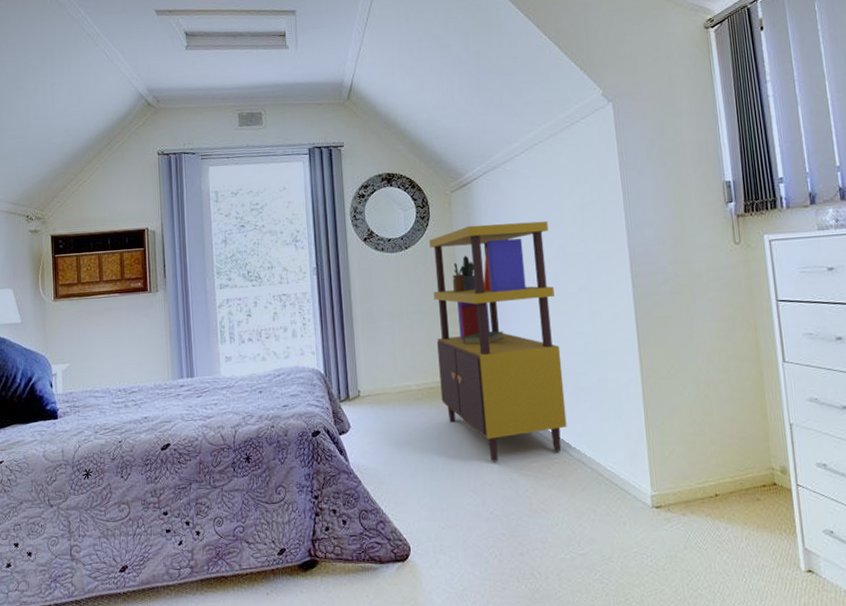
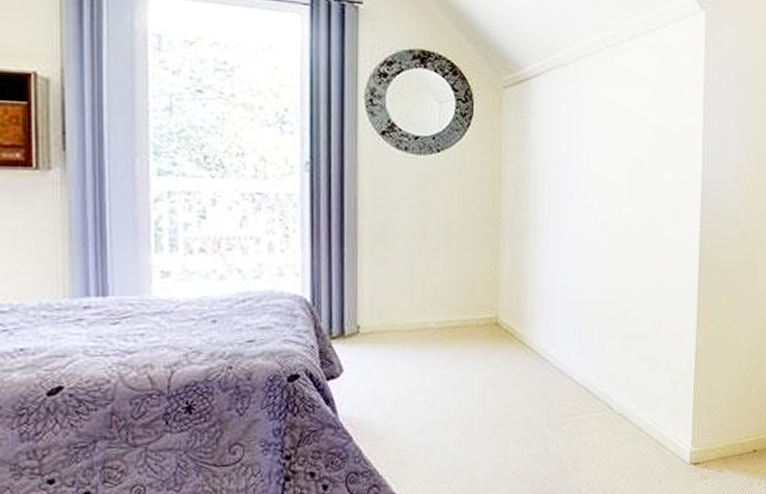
bookcase: present [429,221,567,462] -> none [466,133,617,415]

